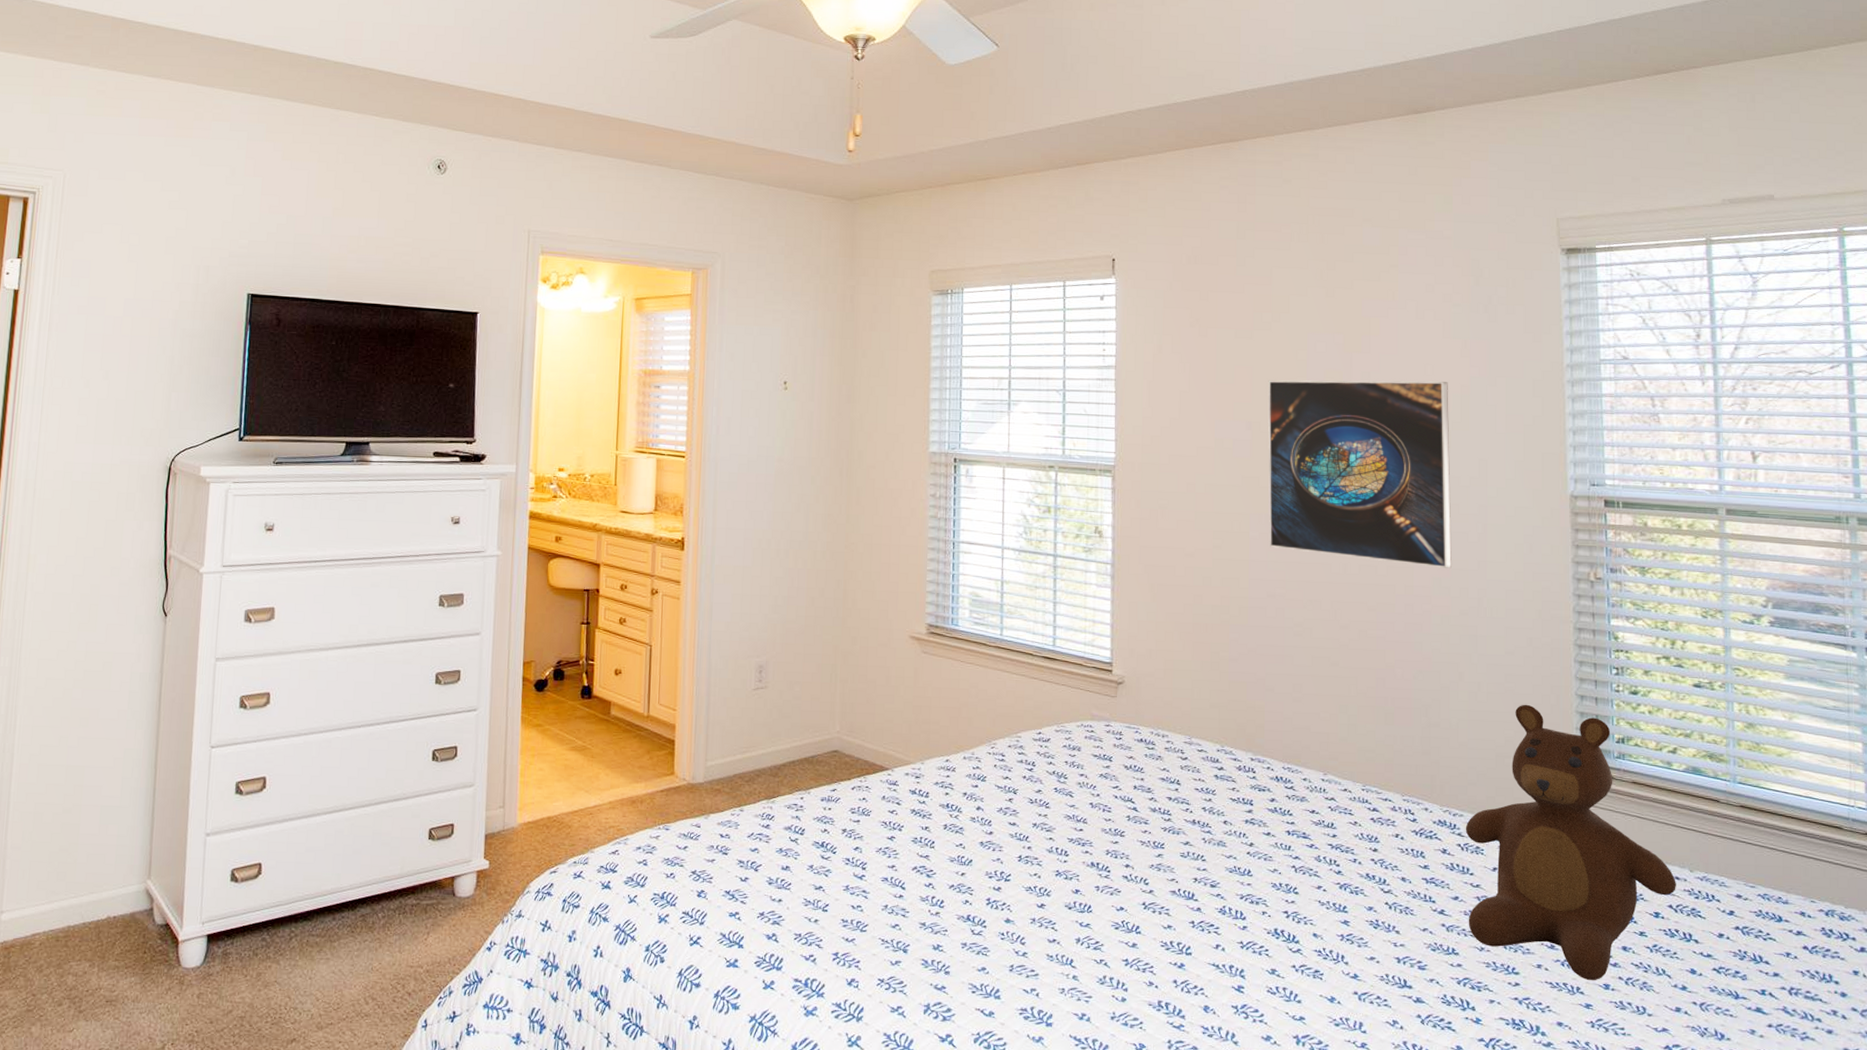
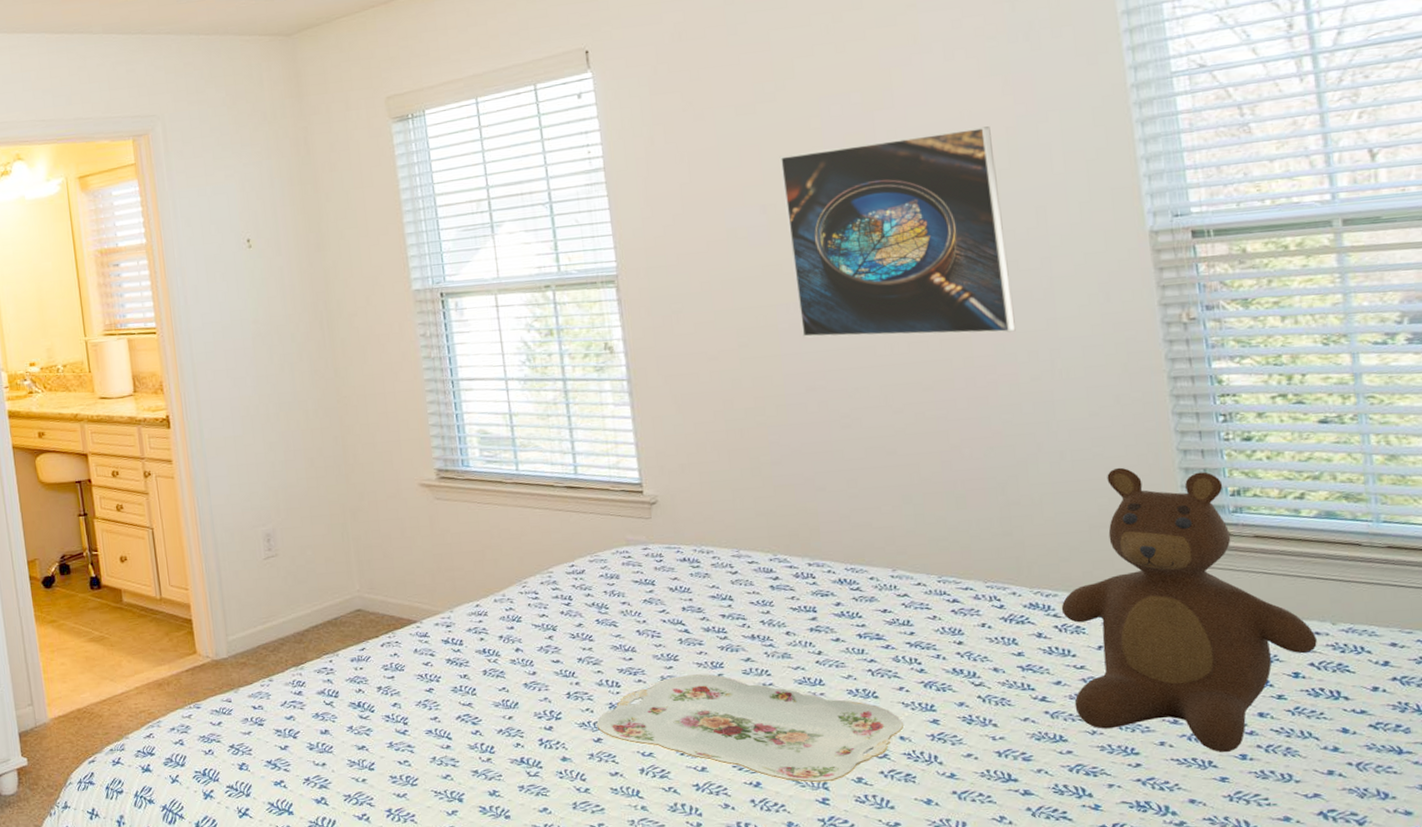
serving tray: none [1042,851,1317,971] -> present [596,674,903,783]

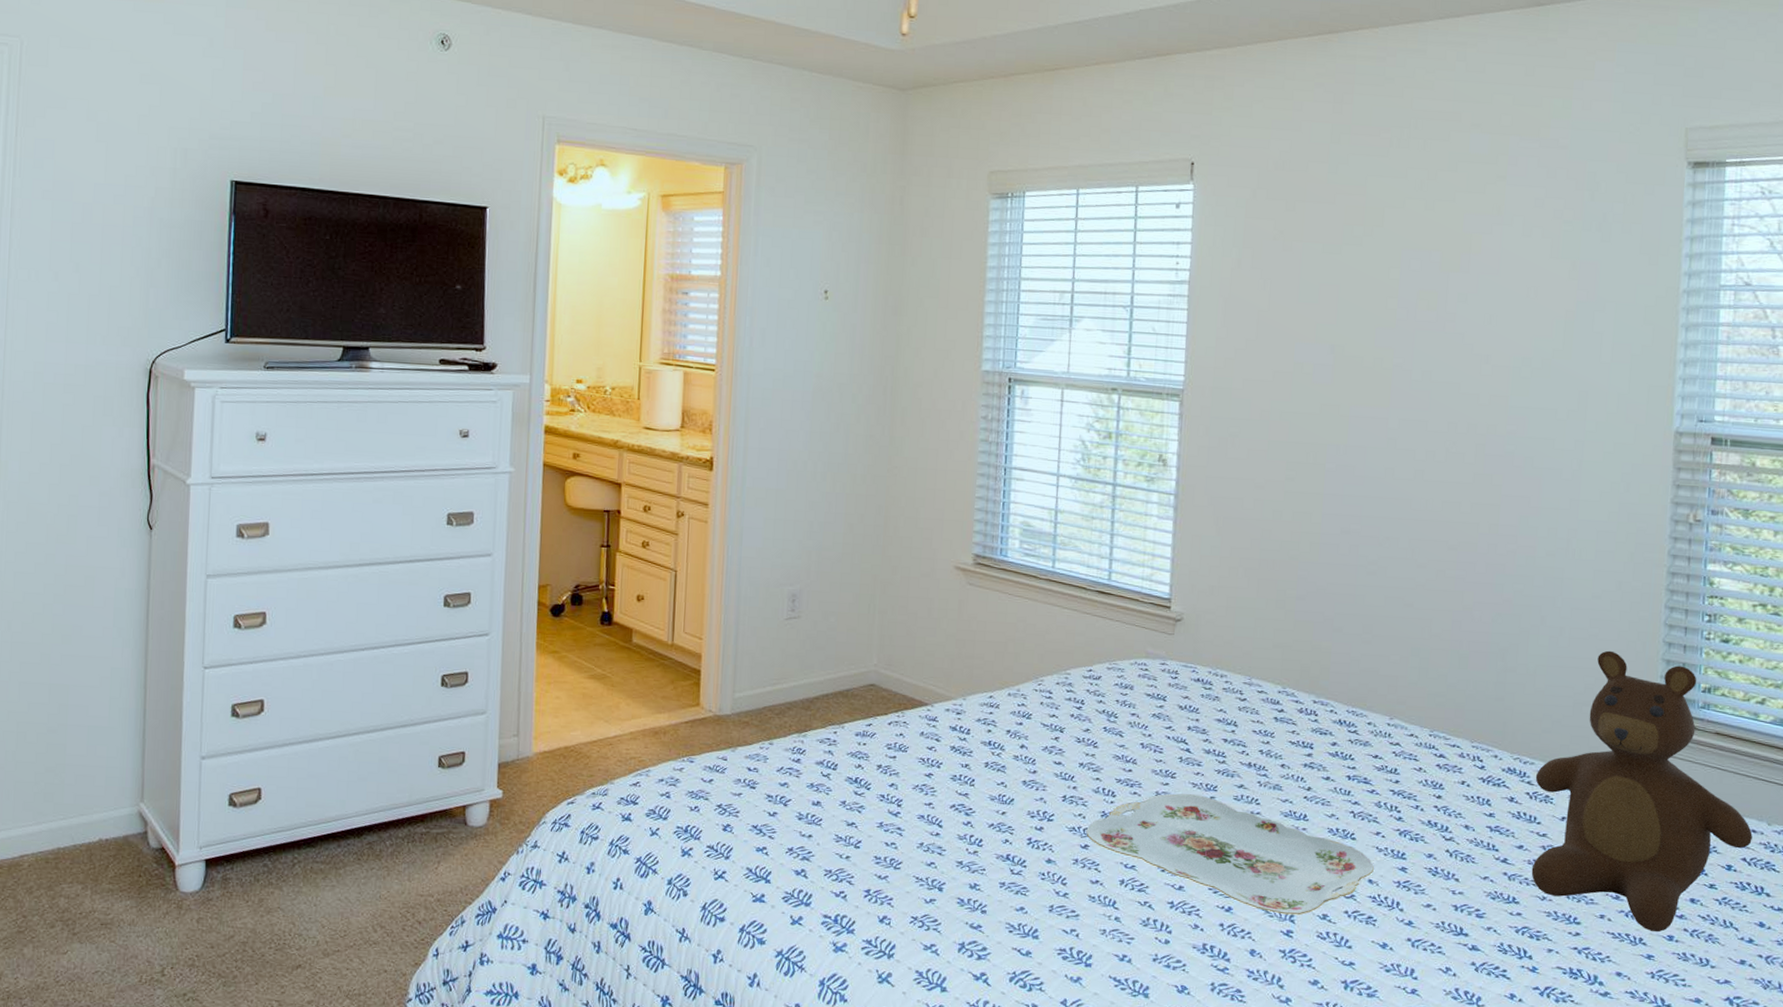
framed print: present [779,126,1016,338] -> none [1346,300,1552,507]

